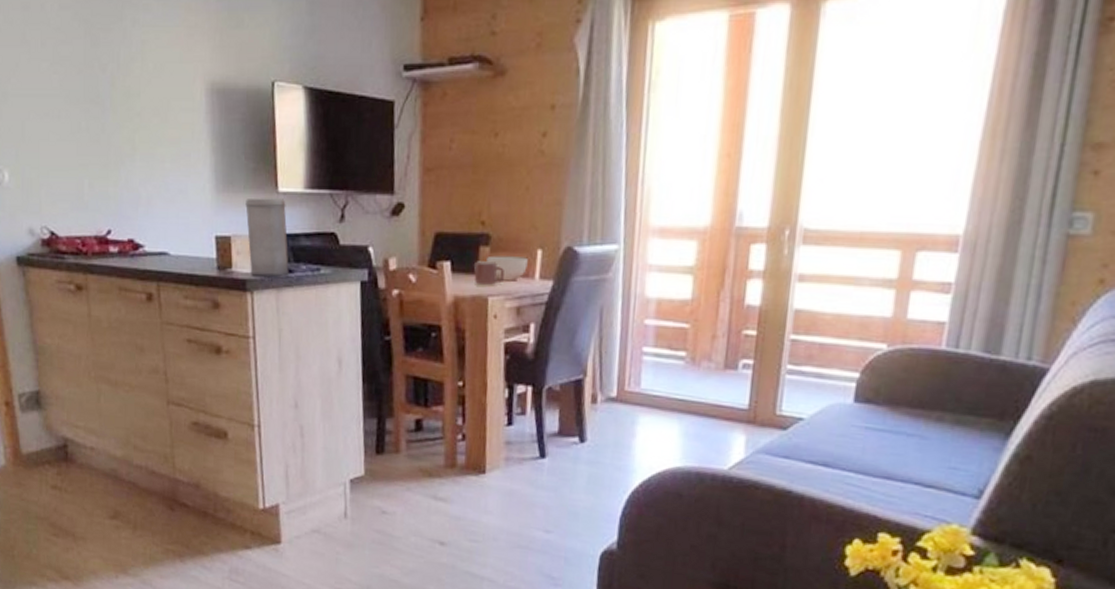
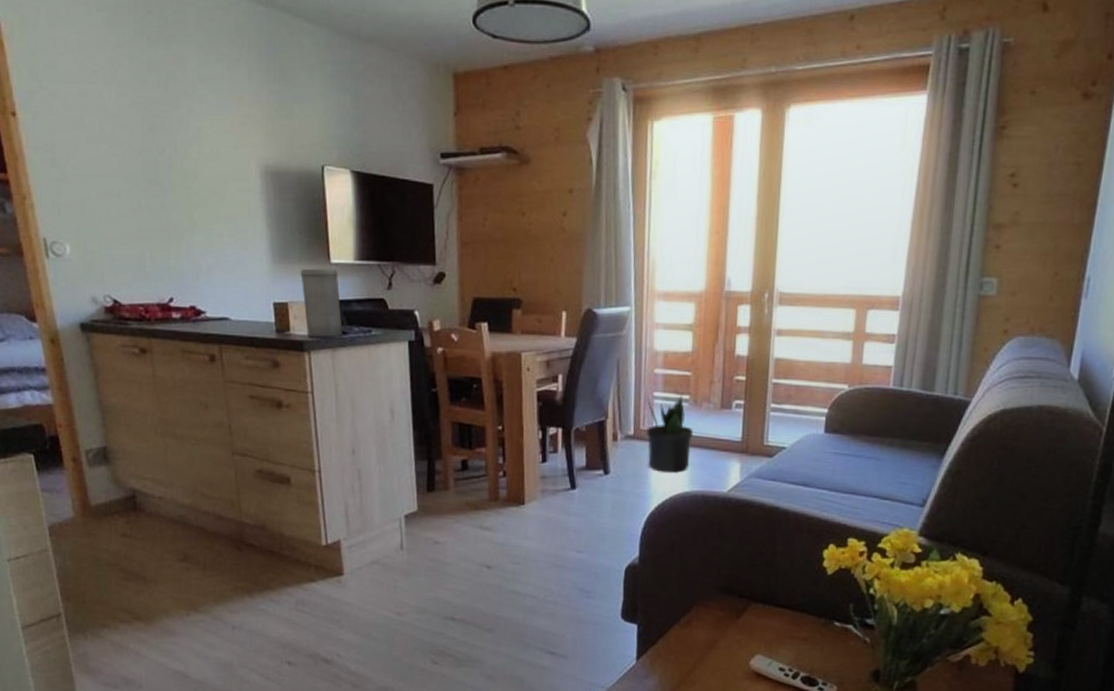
mug: present [474,261,504,288] -> none [508,322,535,345]
bowl: present [485,255,528,282] -> none [518,317,555,339]
planter: none [631,351,689,443] -> present [645,395,693,472]

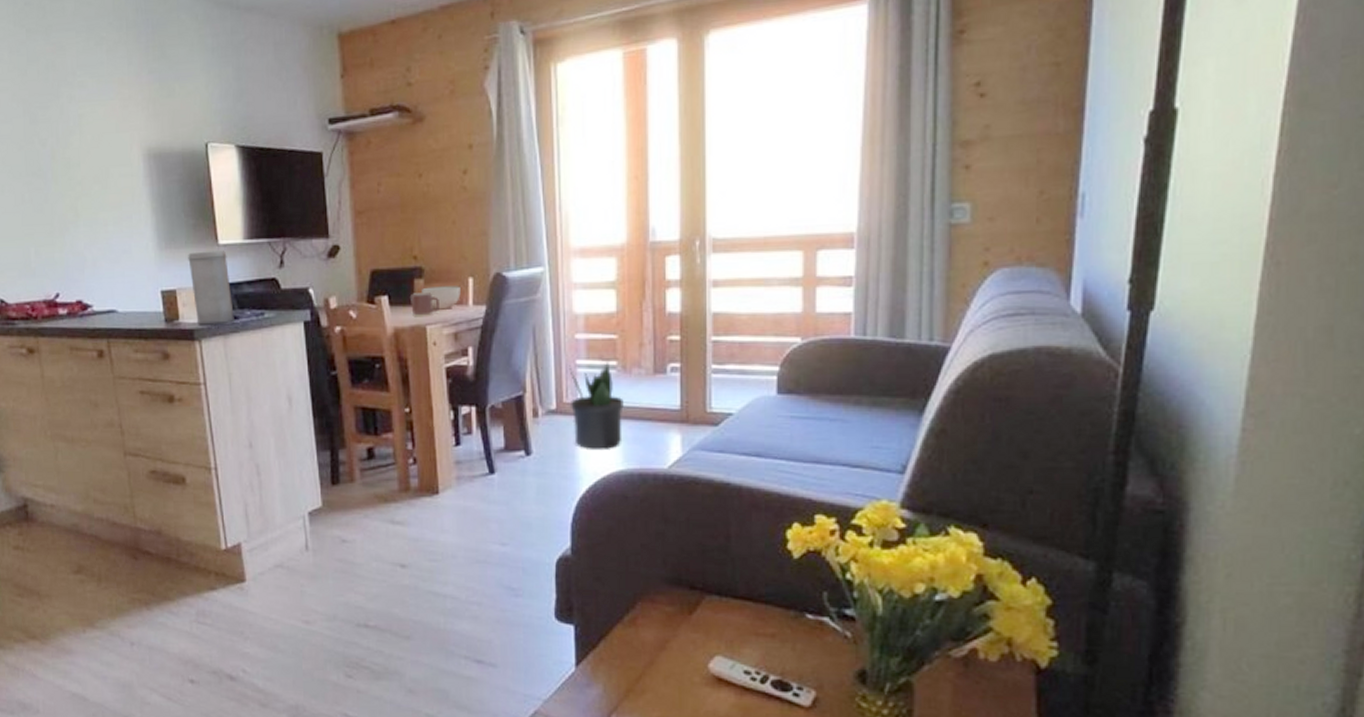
mug: none [508,322,535,345] -> present [411,292,439,318]
bowl: none [518,317,555,339] -> present [420,286,461,310]

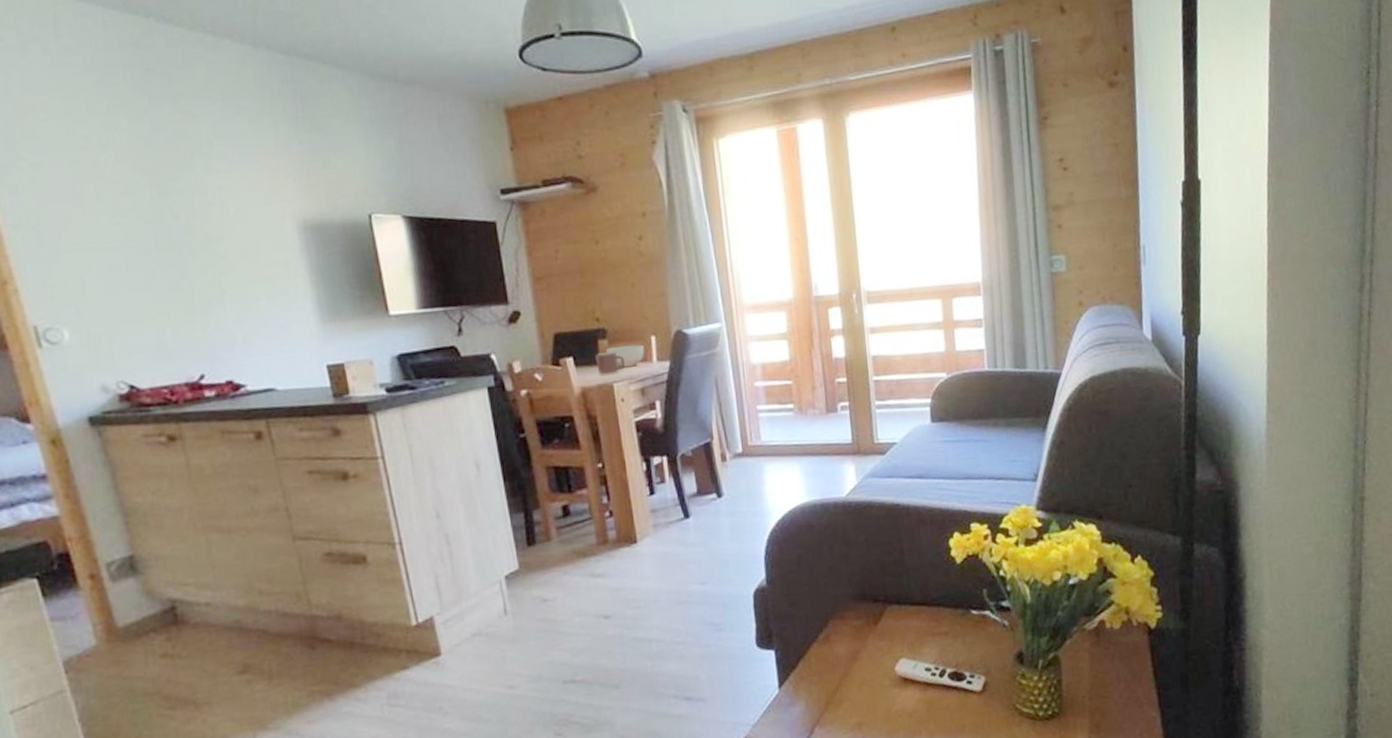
canister: present [188,250,236,326] -> none [355,321,414,399]
planter: present [569,362,624,449] -> none [751,405,804,486]

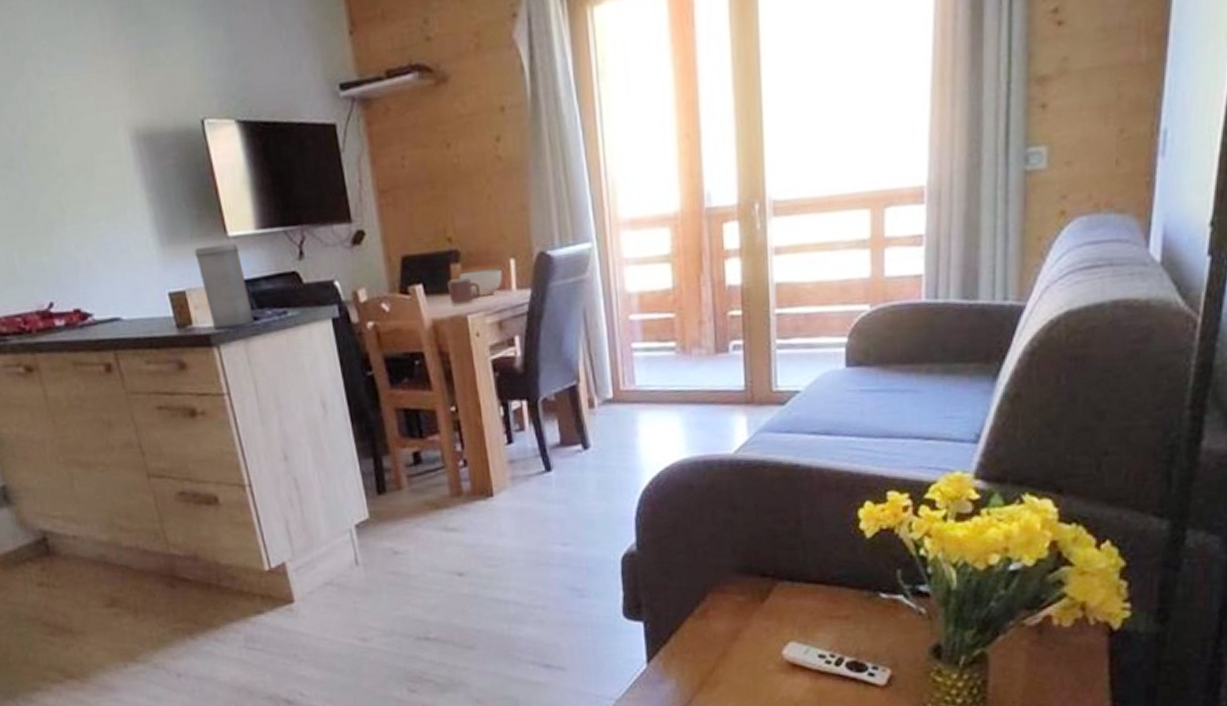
canister: none [355,321,414,399] -> present [194,243,256,331]

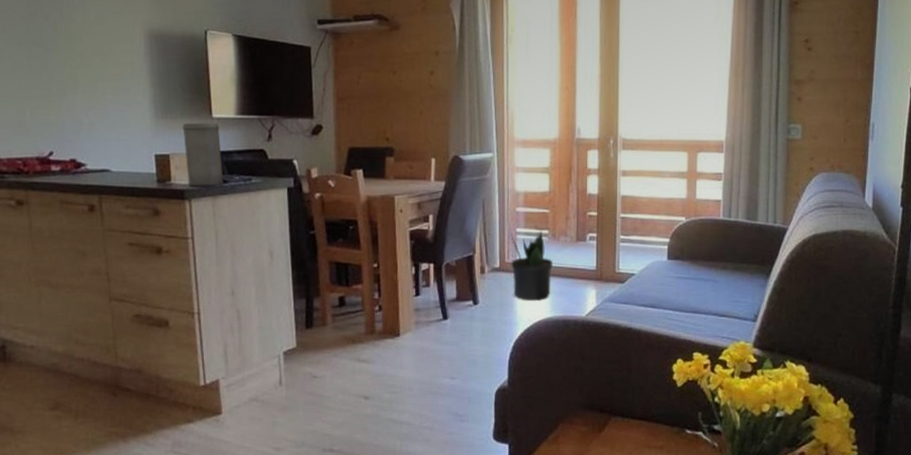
mug: present [448,278,480,307] -> none [382,168,406,189]
bowl: present [458,268,503,297] -> none [391,164,425,183]
planter: none [624,343,685,439] -> present [510,230,553,300]

